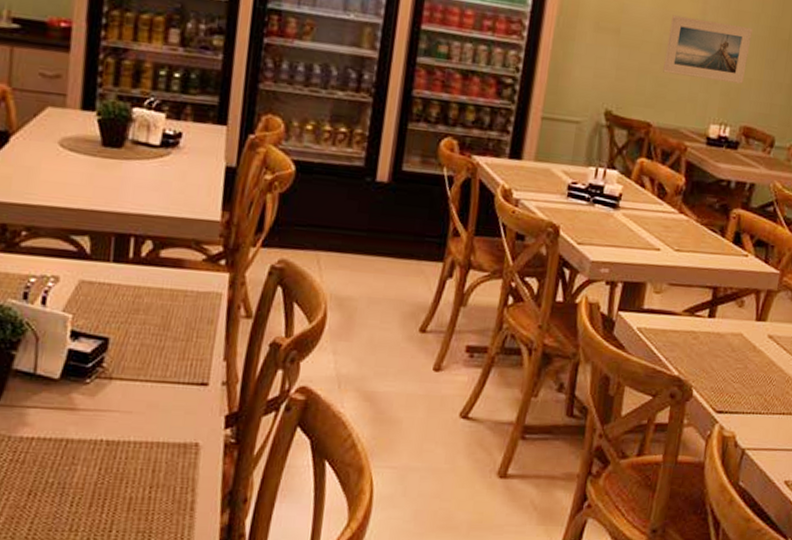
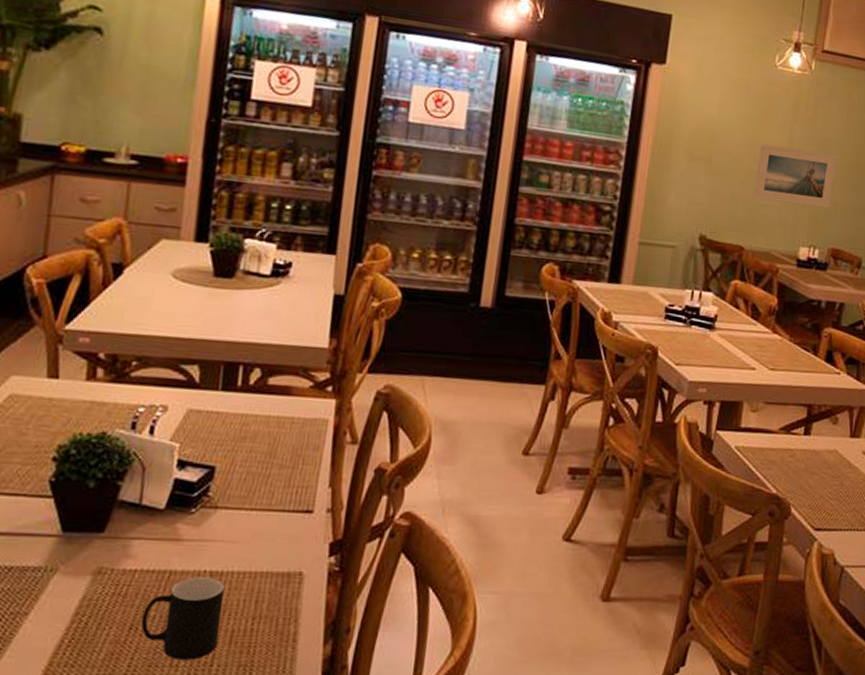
cup: none [39,445,122,526] -> present [140,577,225,660]

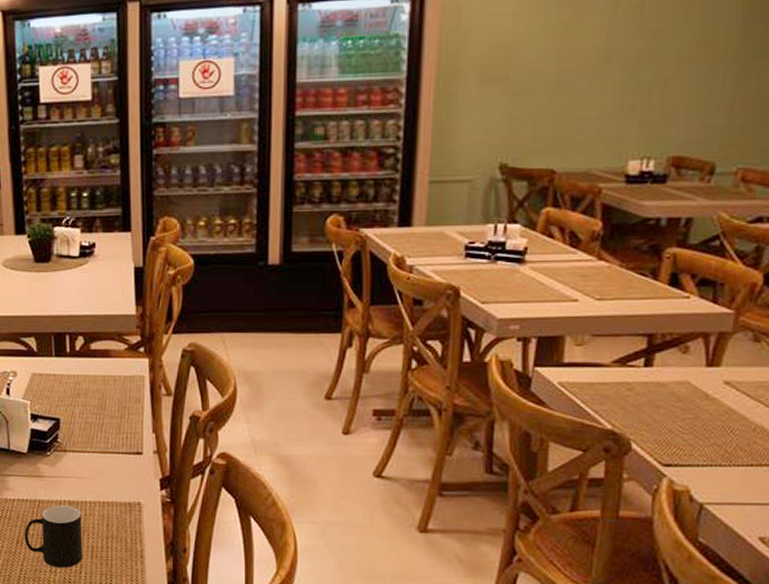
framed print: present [753,144,837,208] -> none [564,46,675,114]

